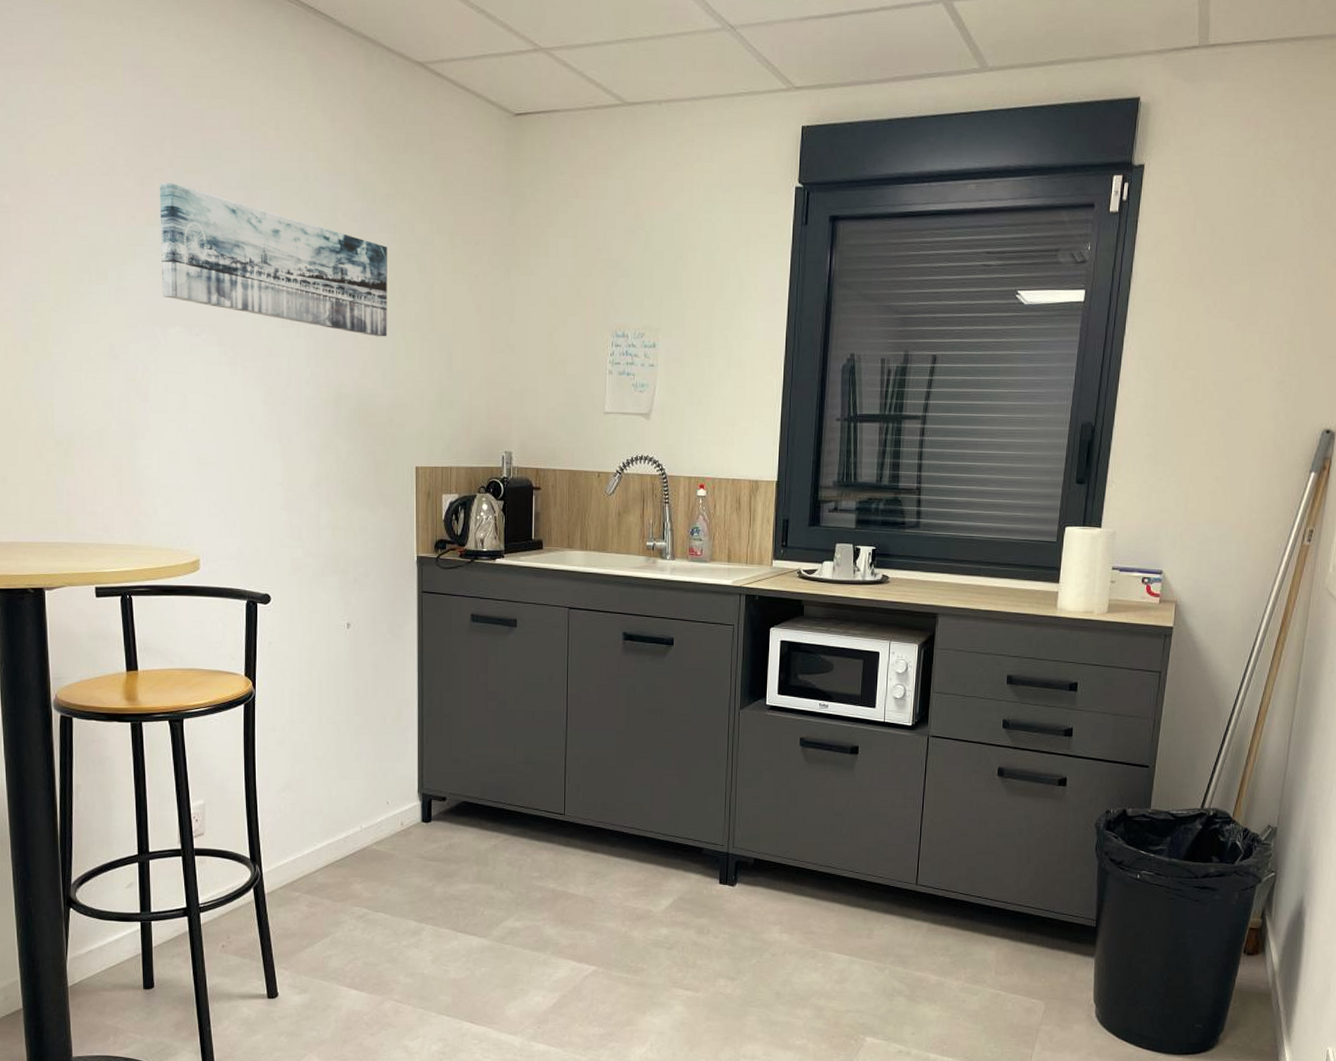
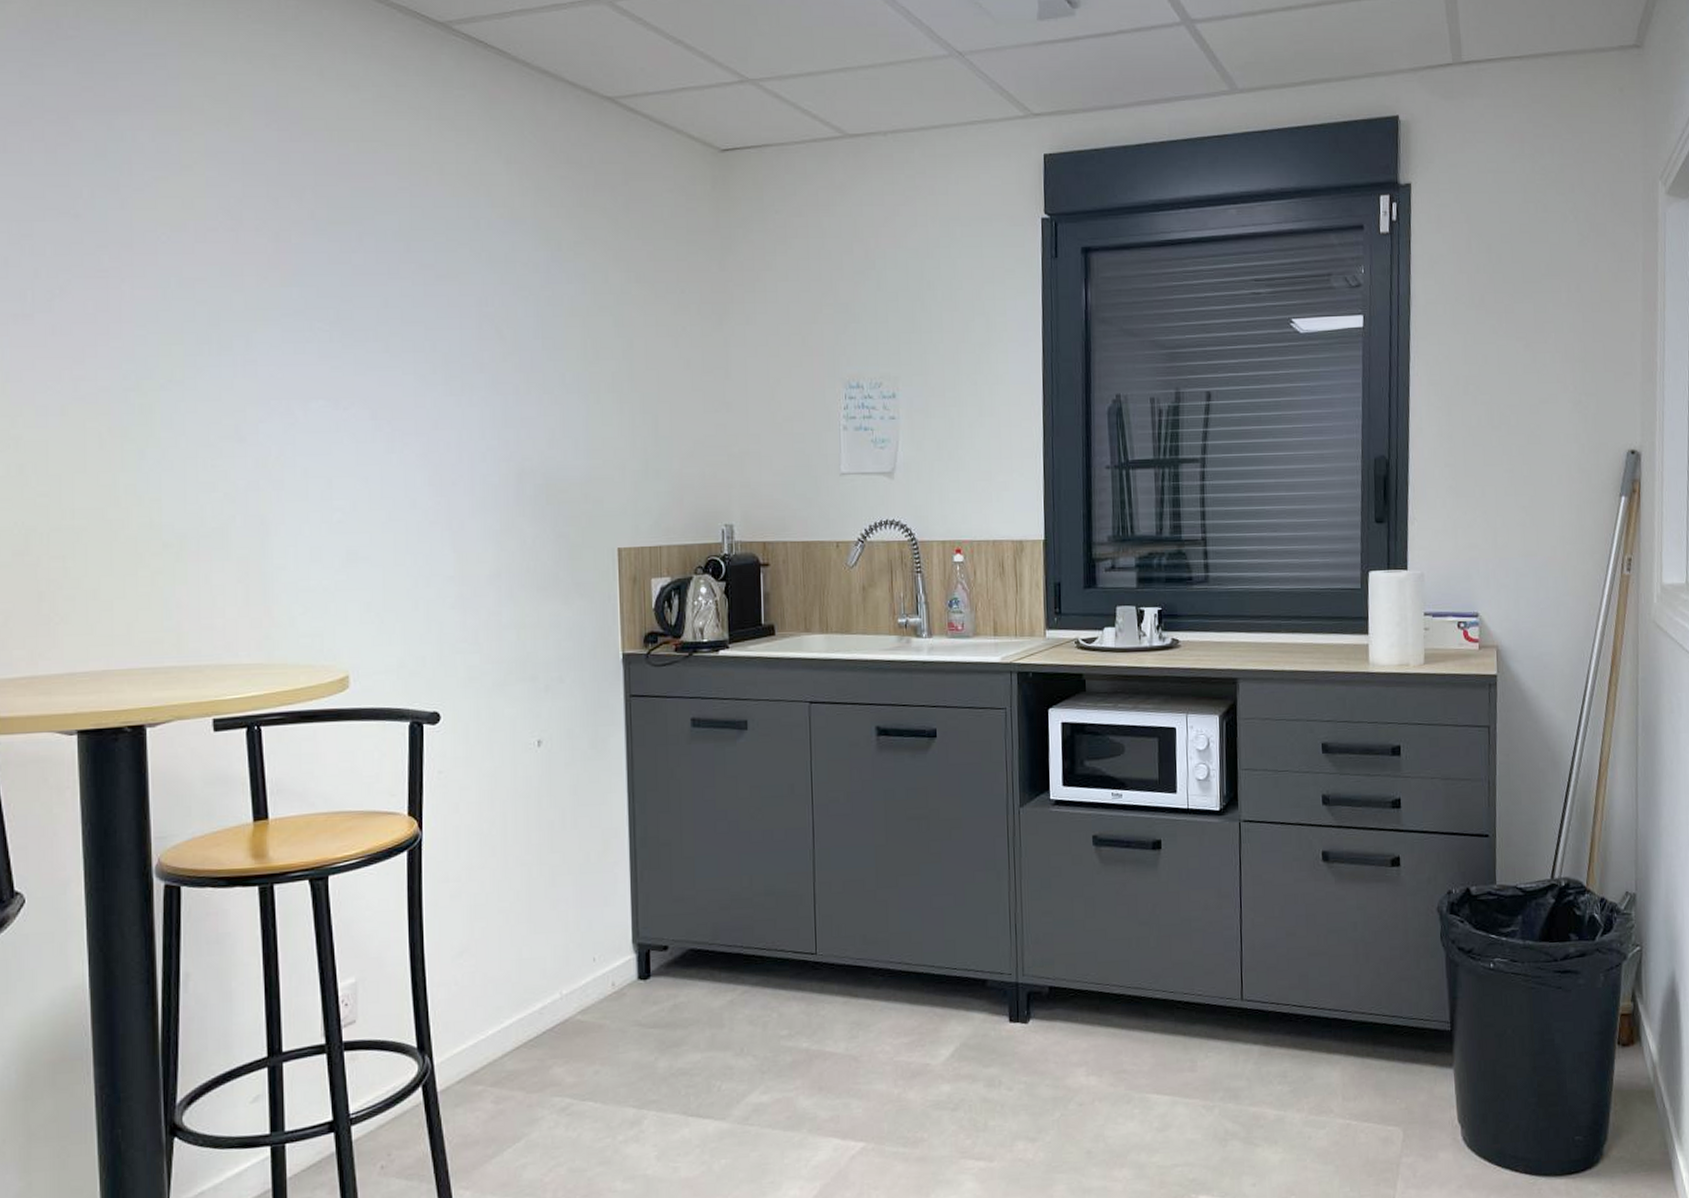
wall art: present [159,183,387,337] -> none [297,237,579,401]

